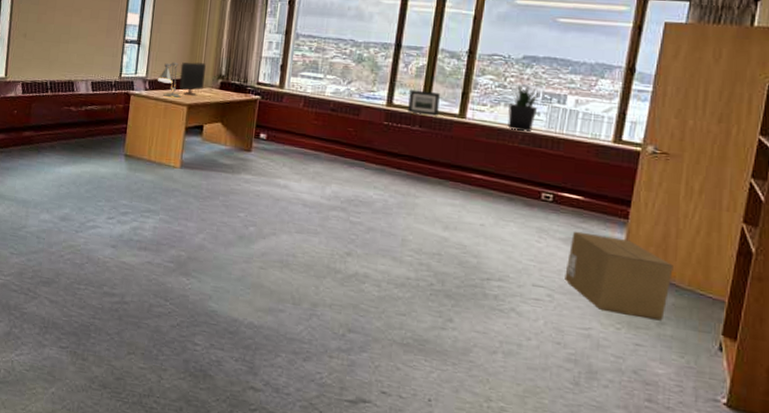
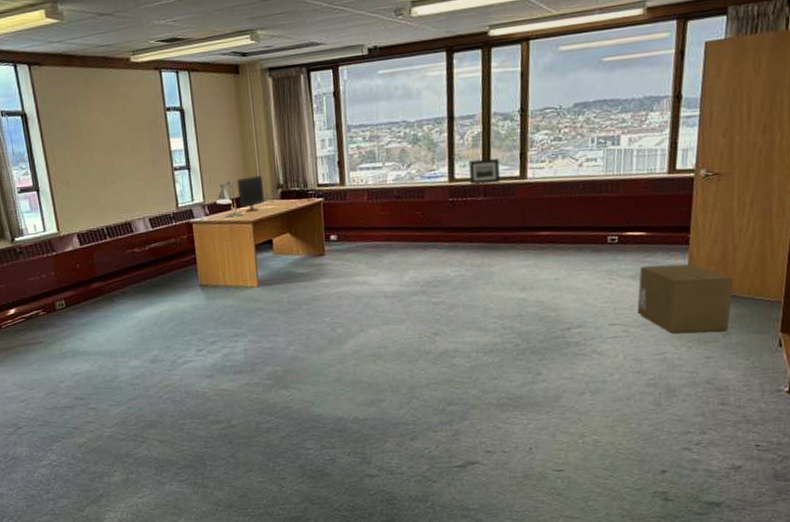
planter: present [507,84,539,132] -> none [565,133,594,181]

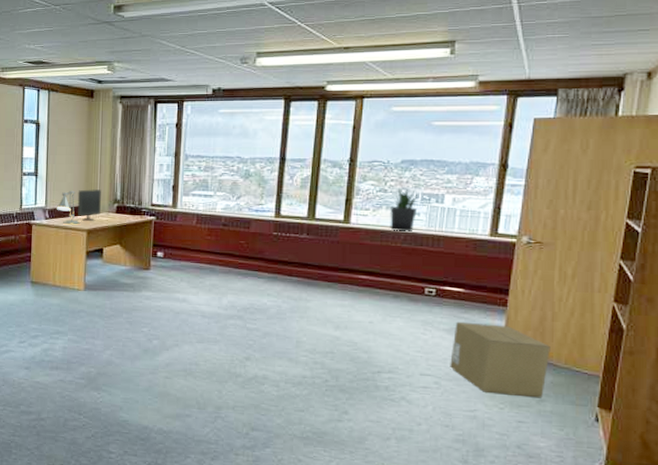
picture frame: present [469,159,500,185] -> none [295,200,325,223]
planter: none [565,133,594,181] -> present [389,187,418,231]

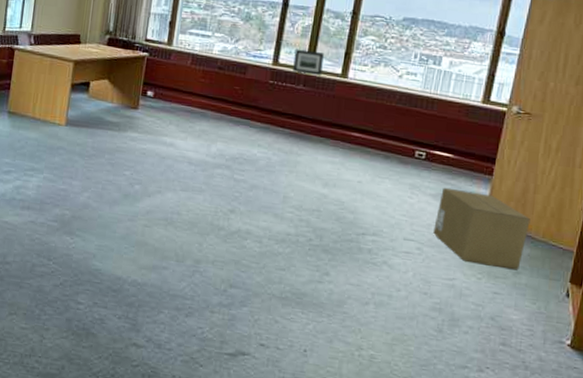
desk lamp: present [56,190,81,225] -> none [42,16,68,54]
computer monitor: present [77,189,101,221] -> none [65,16,93,52]
picture frame: none [295,200,325,223] -> present [293,49,324,75]
planter: present [389,187,418,231] -> none [386,45,417,92]

